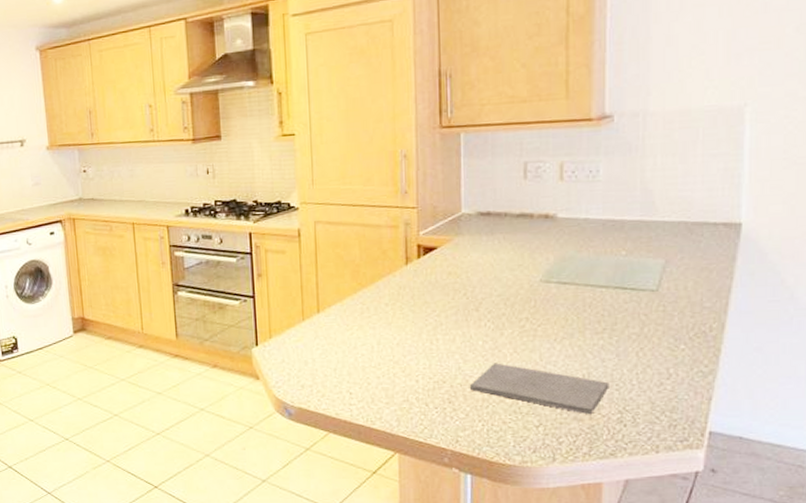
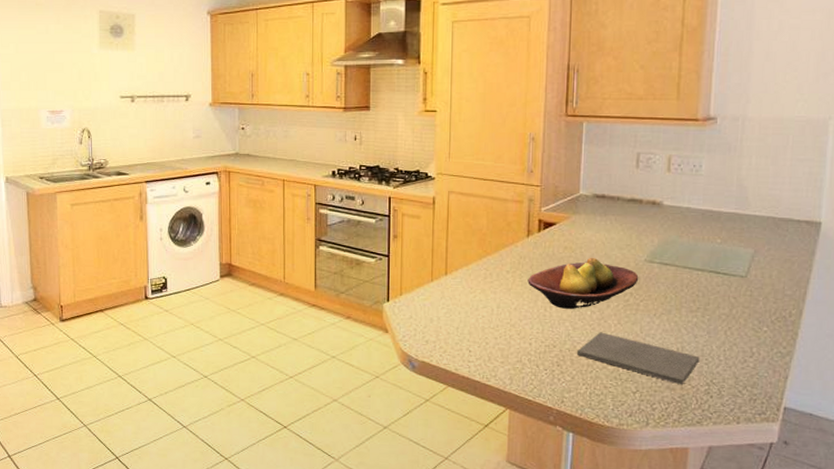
fruit bowl: none [409,281,535,340] -> present [528,257,639,309]

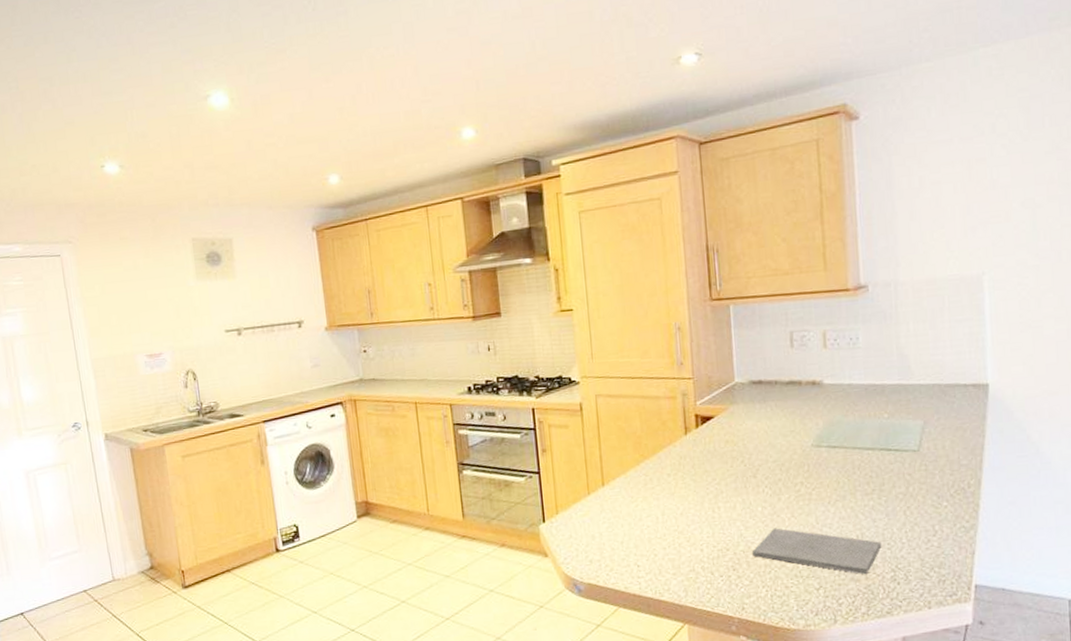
fruit bowl: present [528,257,639,309] -> none [691,448,808,508]

